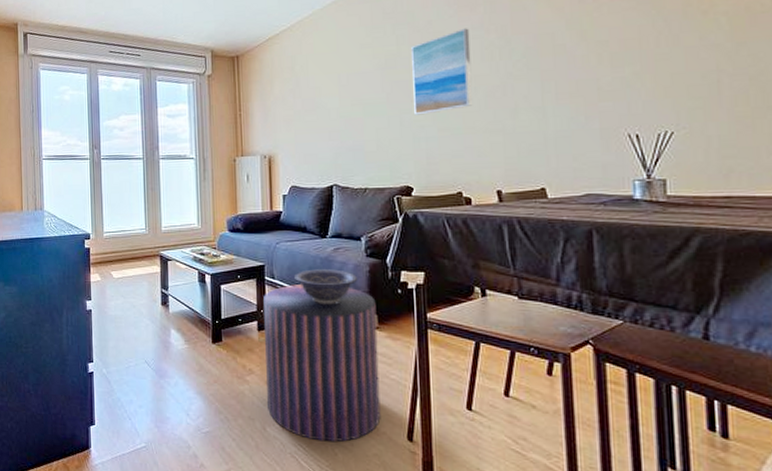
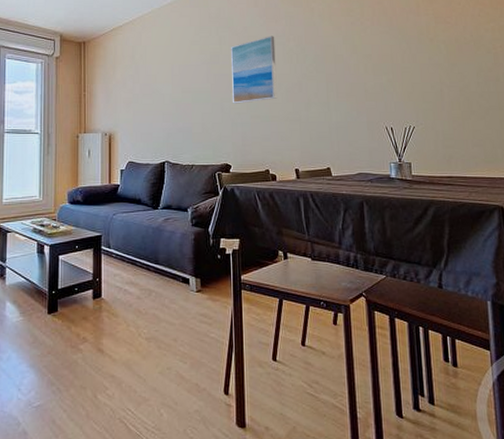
pouf: present [263,284,381,443] -> none [99,253,202,404]
decorative bowl: present [295,269,358,305] -> none [129,238,185,271]

